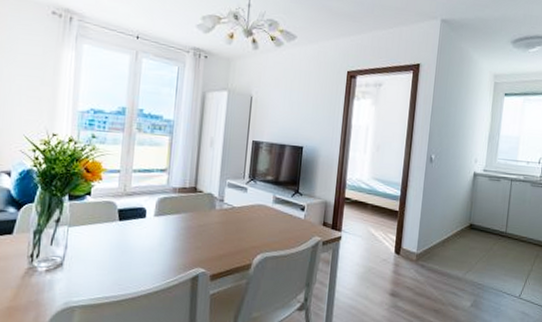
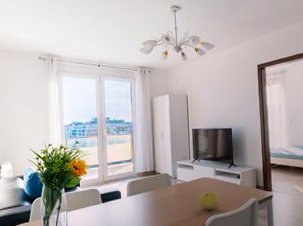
fruit: none [249,222,274,246] -> present [199,191,218,210]

